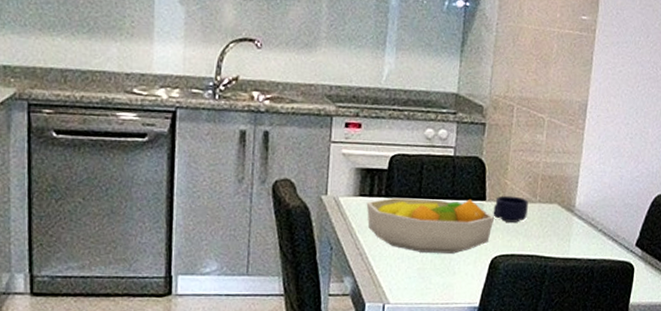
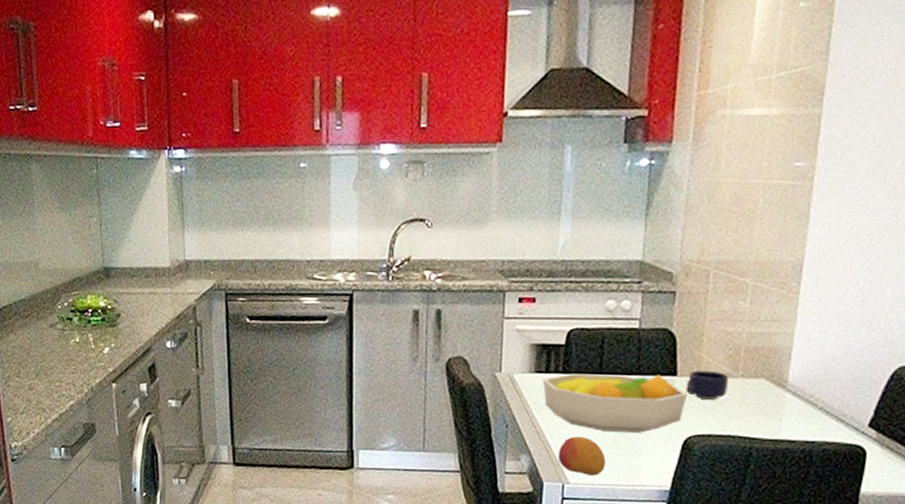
fruit: none [379,258,423,295] -> present [558,436,606,476]

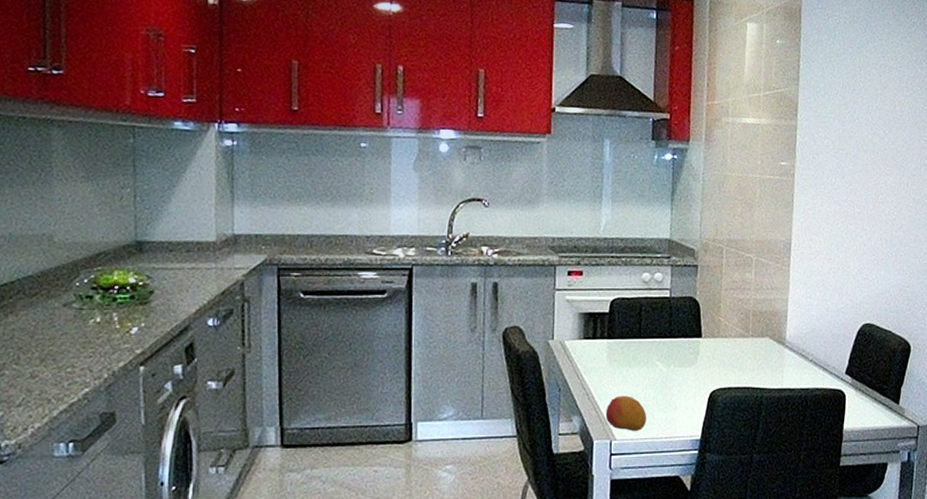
fruit bowl: present [542,373,688,433] -> none [590,336,711,389]
mug: present [686,370,729,400] -> none [709,332,742,357]

